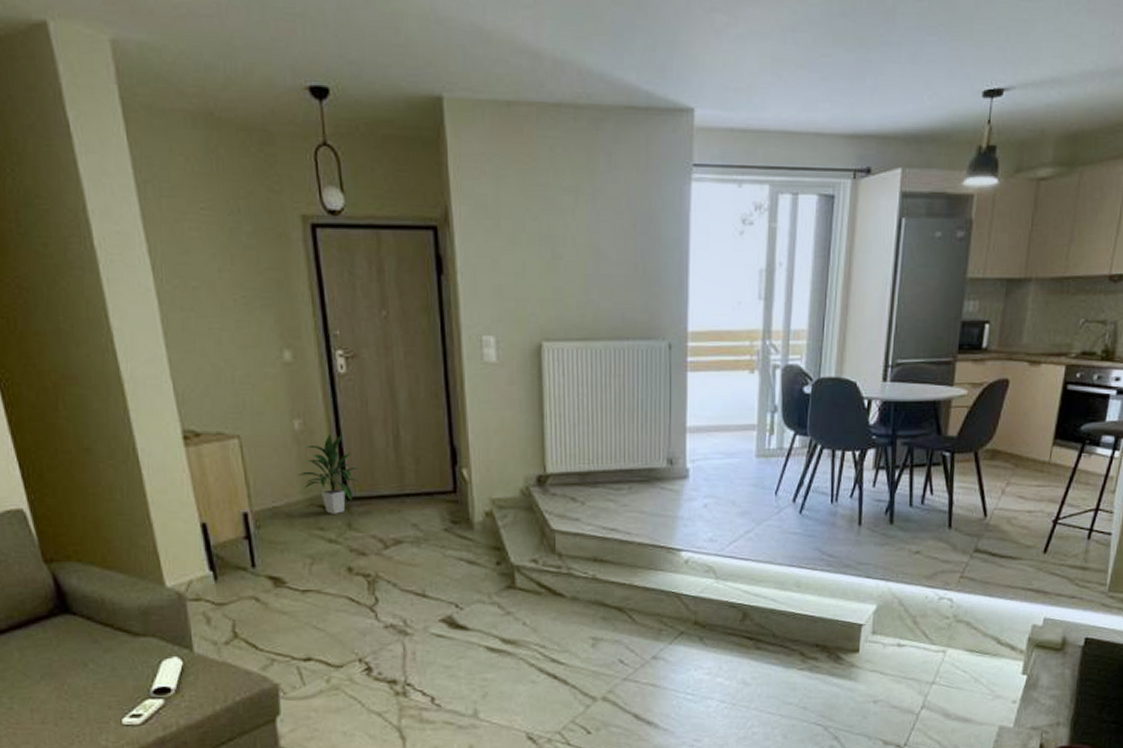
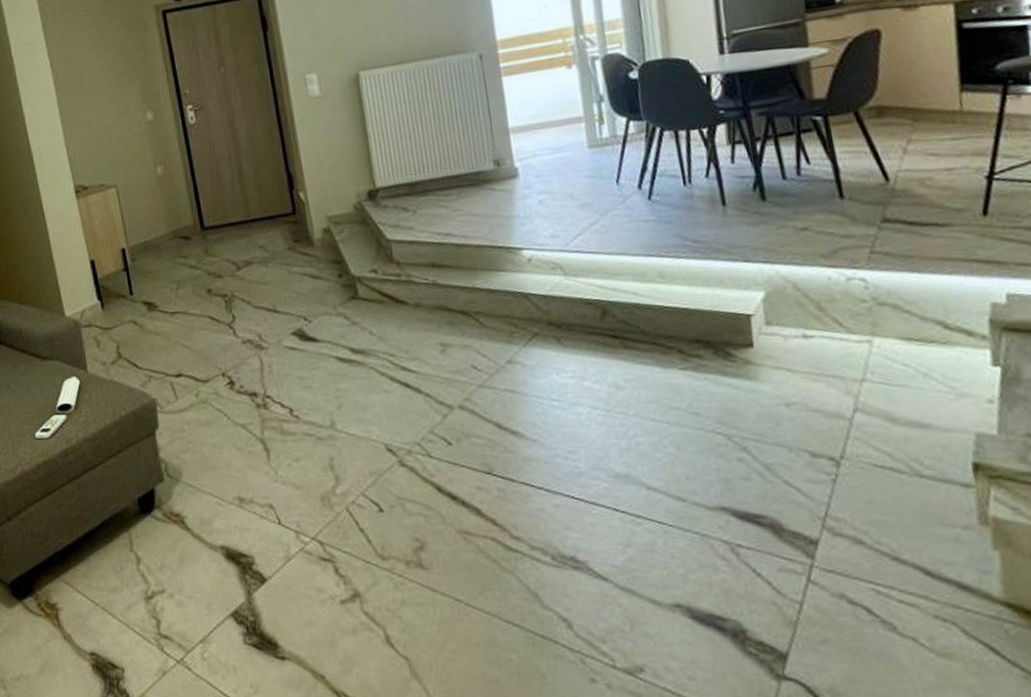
indoor plant: present [297,434,359,514] -> none [162,173,212,243]

